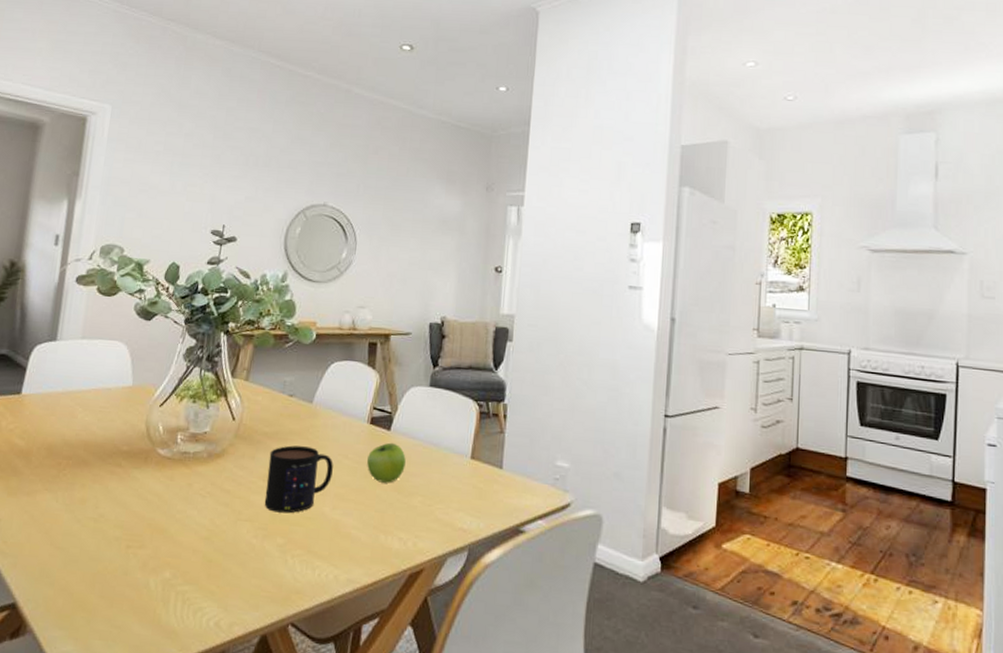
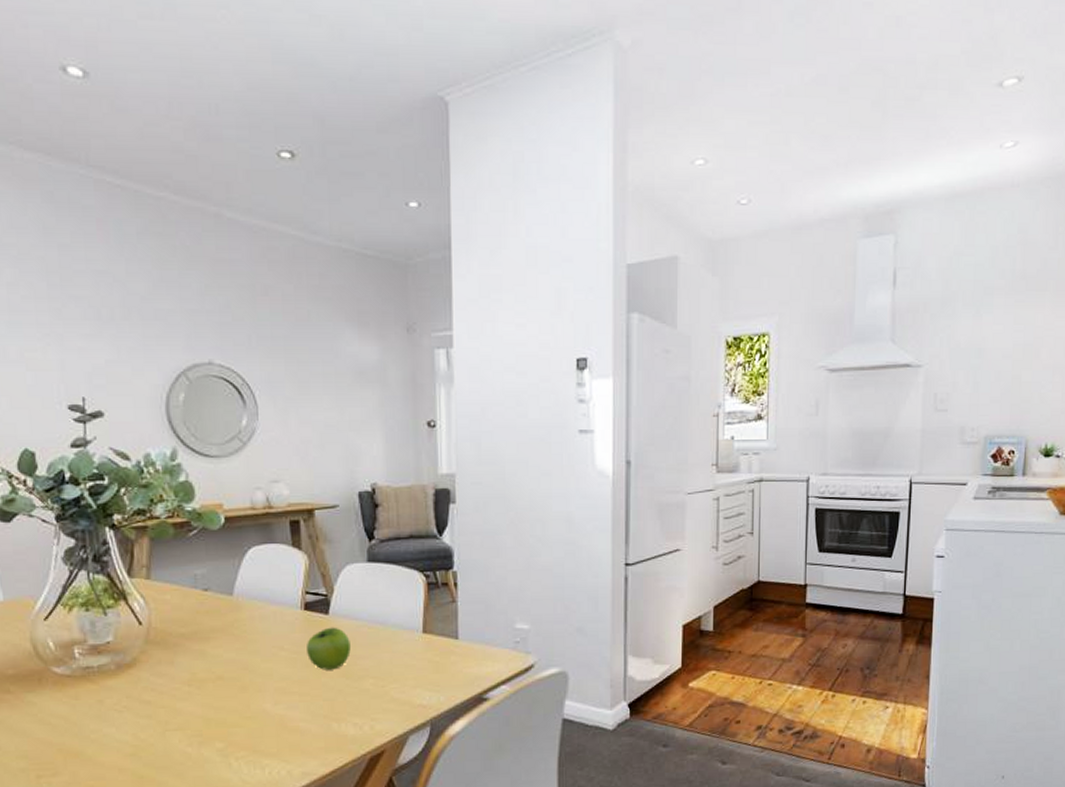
mug: present [264,445,333,514] -> none [191,643,269,717]

